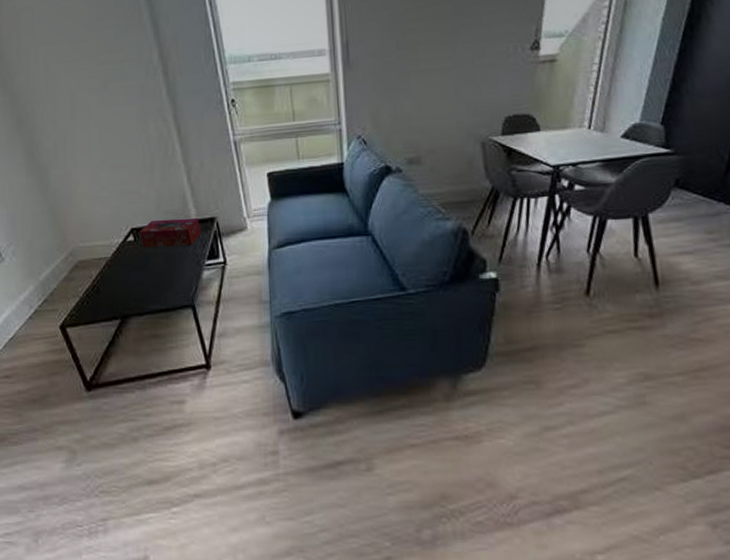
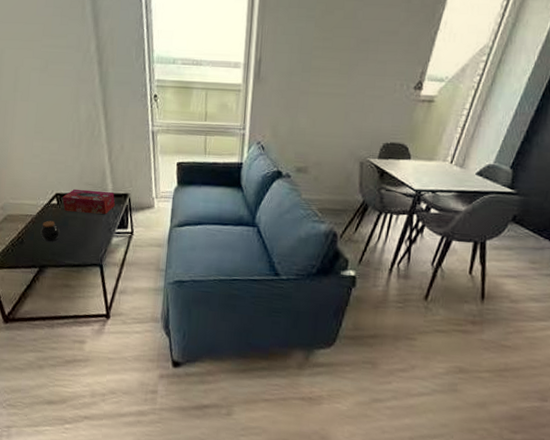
jar: none [118,261,141,286] -> present [40,220,60,241]

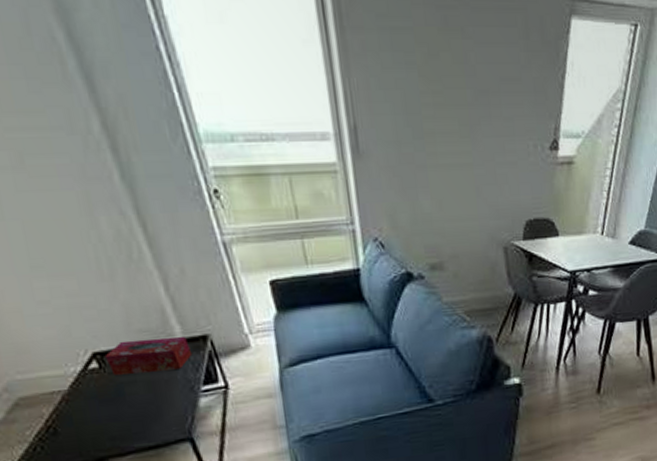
jar: present [40,220,60,241] -> none [82,392,116,423]

